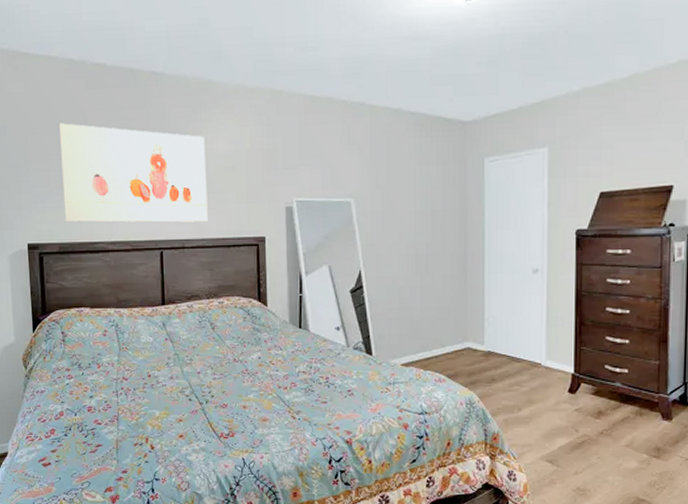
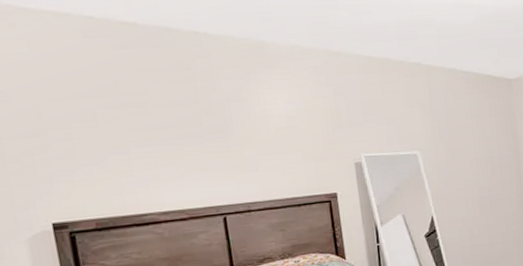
wall art: present [59,123,208,223] -> none [81,86,275,196]

